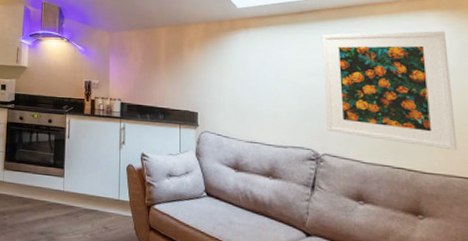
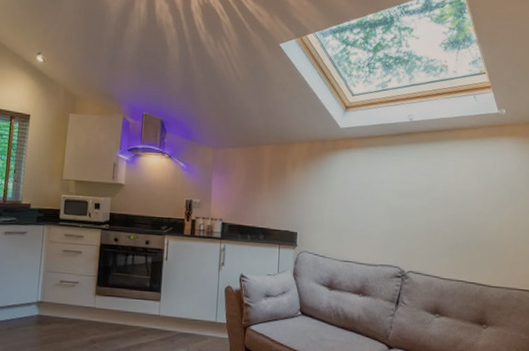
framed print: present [321,31,458,151] -> none [413,156,519,266]

